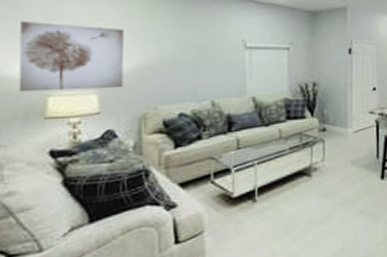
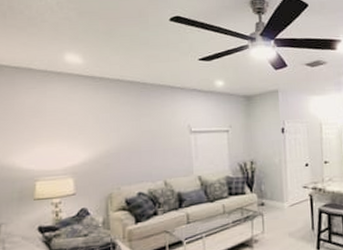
wall art: present [18,20,125,92] -> none [13,119,93,179]

